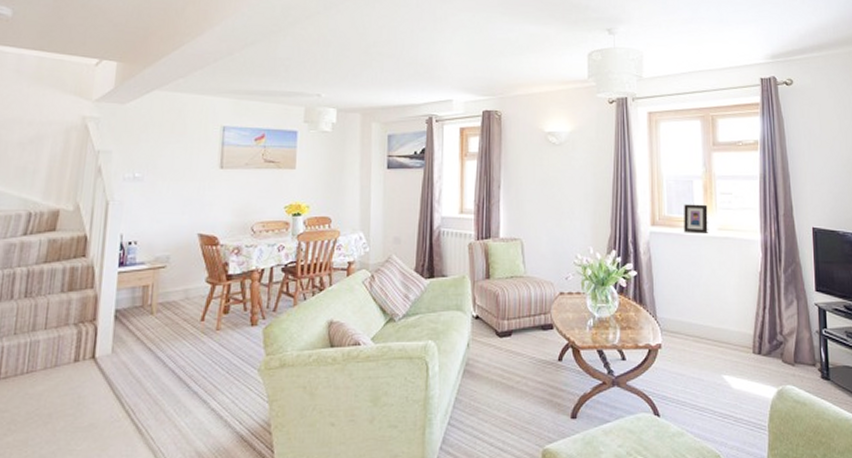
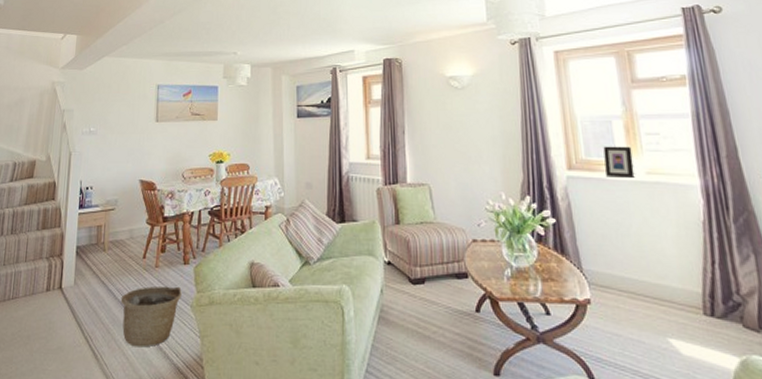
basket: none [172,349,248,417] -> present [120,286,182,348]

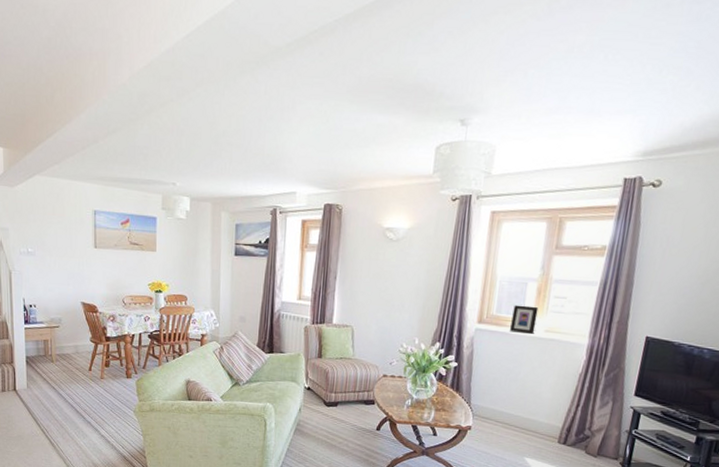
basket: present [120,286,182,348] -> none [71,394,125,440]

